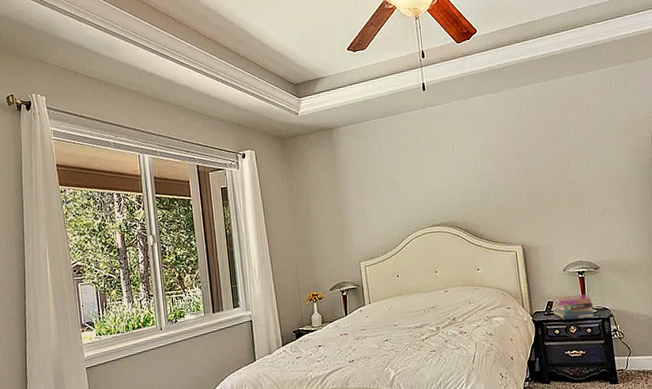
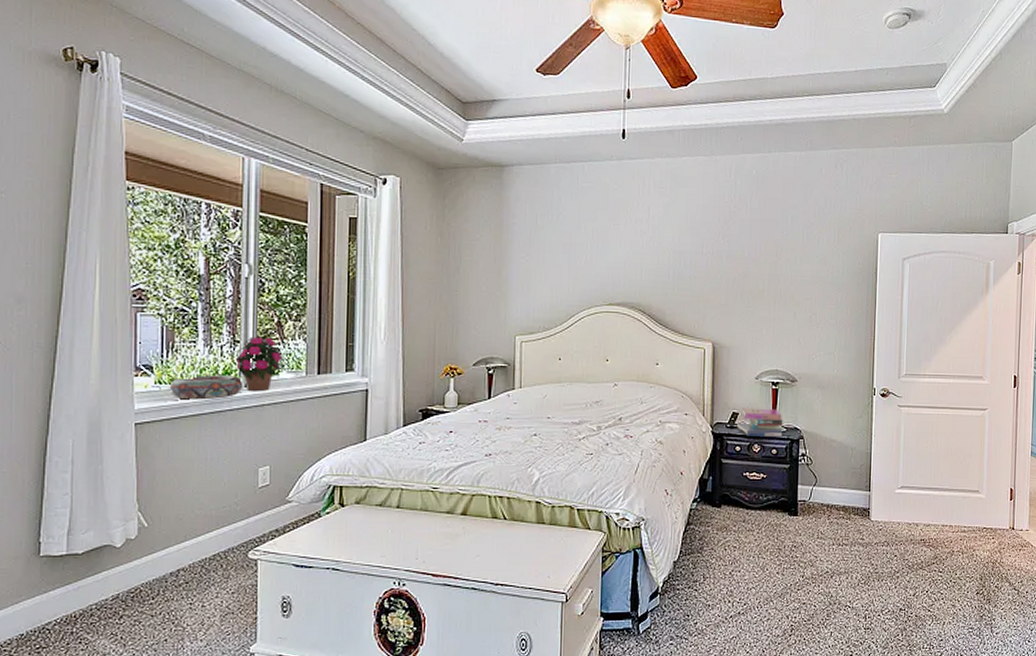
decorative bowl: none [107,322,160,346] -> present [169,375,244,400]
potted flower: none [152,288,188,334] -> present [236,335,284,392]

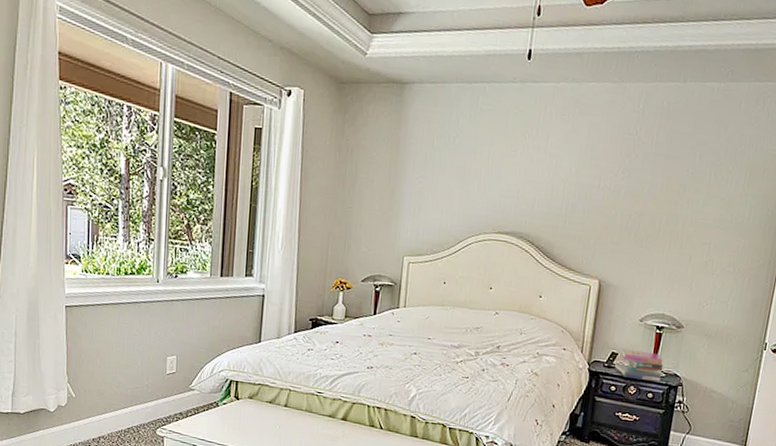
decorative bowl: present [169,375,244,400] -> none [93,267,156,291]
potted flower: present [236,335,284,392] -> none [150,235,192,289]

